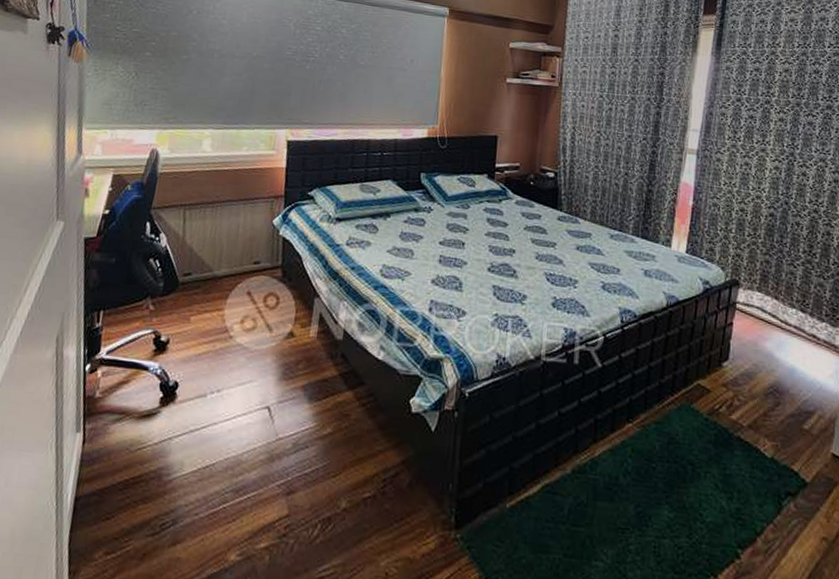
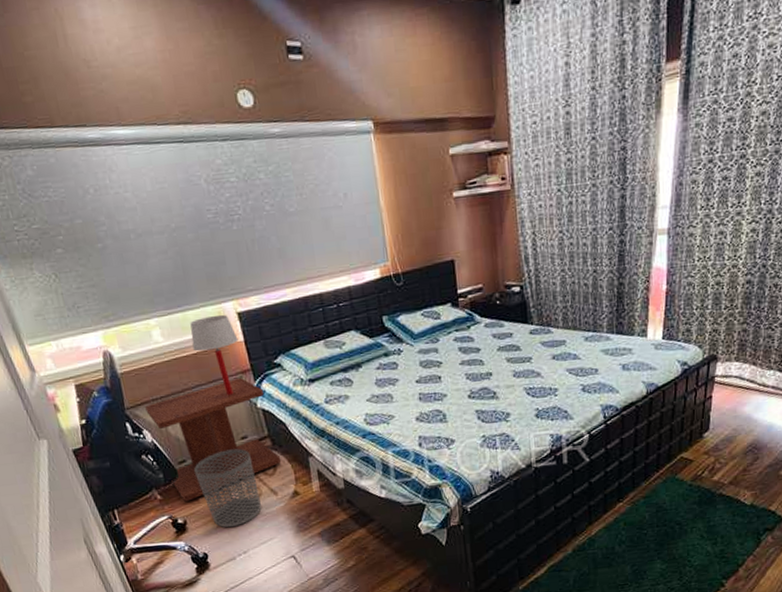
side table: none [169,201,290,319] -> present [145,378,282,502]
waste bin: none [195,271,258,358] -> present [194,448,262,528]
table lamp: none [236,138,281,217] -> present [190,314,239,396]

